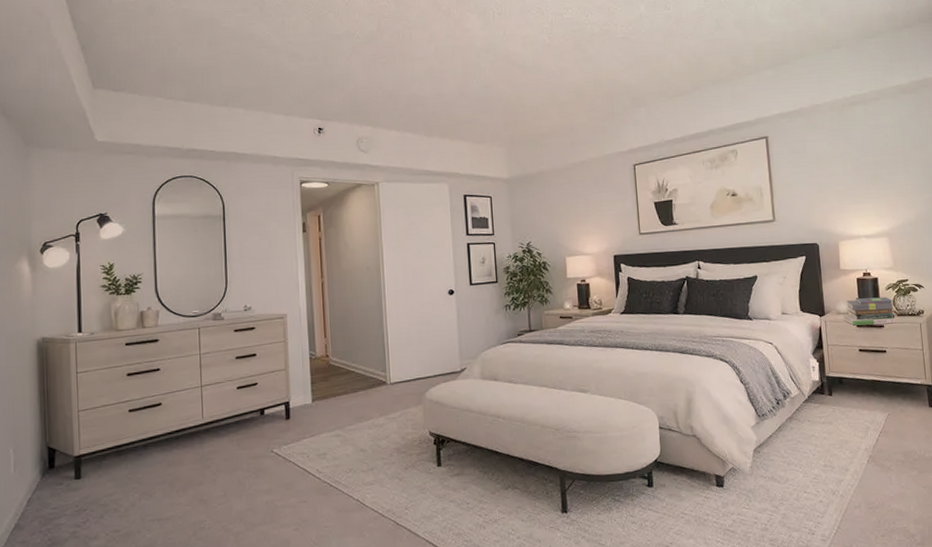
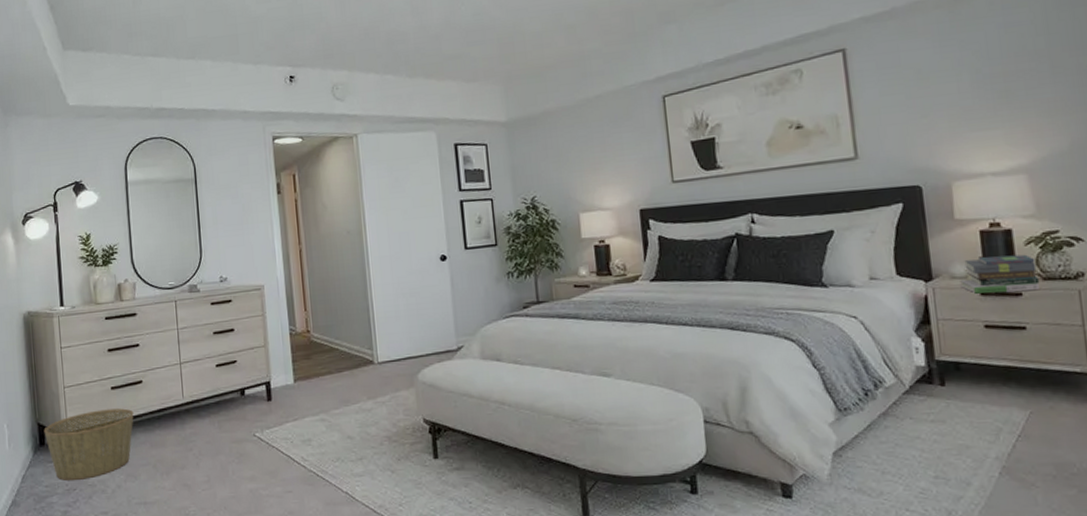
basket: none [54,429,151,502] -> present [44,408,134,480]

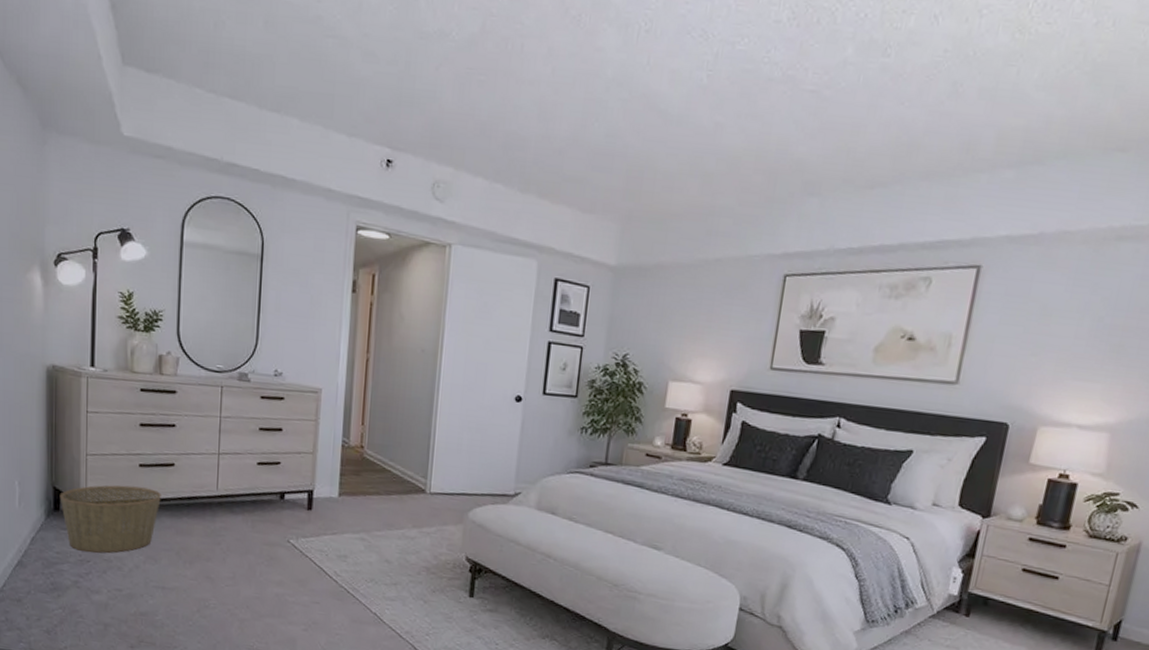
books: present [960,254,1041,294] -> none [1013,505,1089,546]

